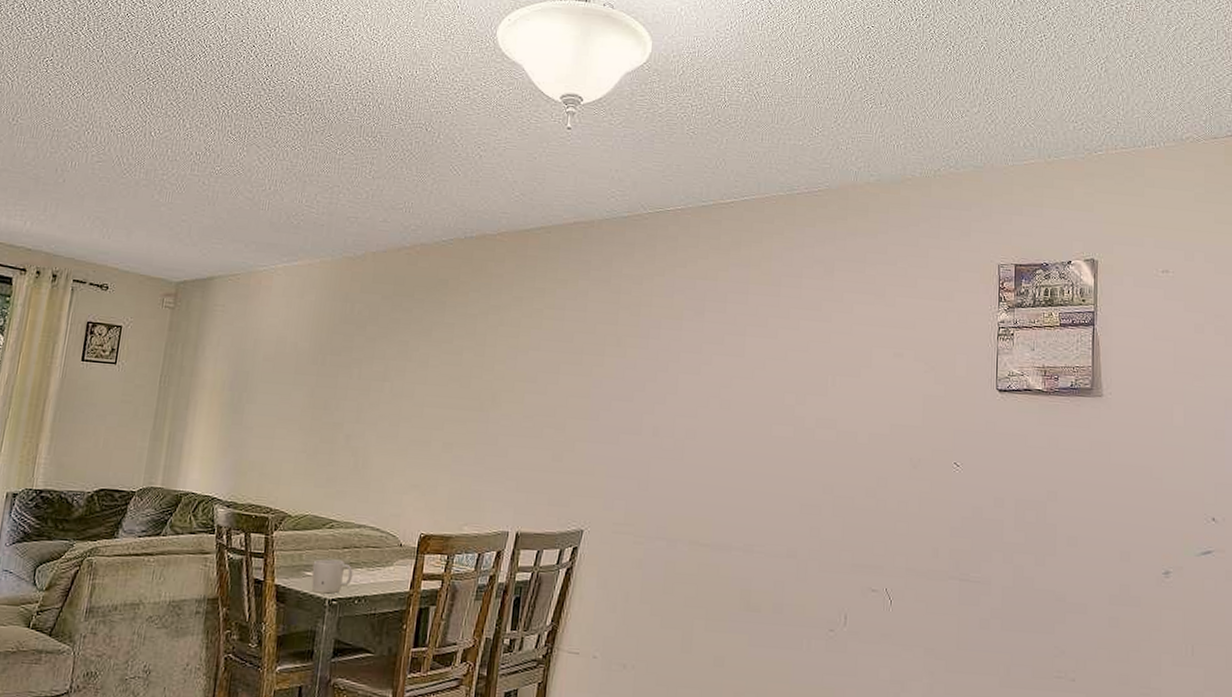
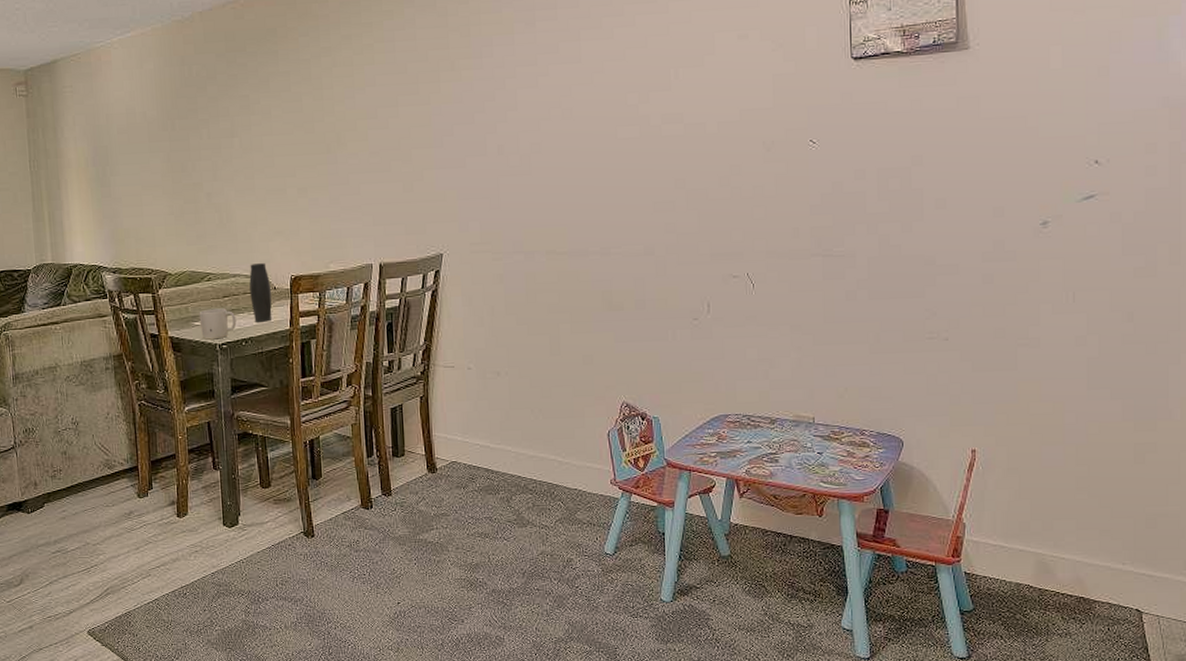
vase: none [372,516,397,581] -> present [249,263,272,322]

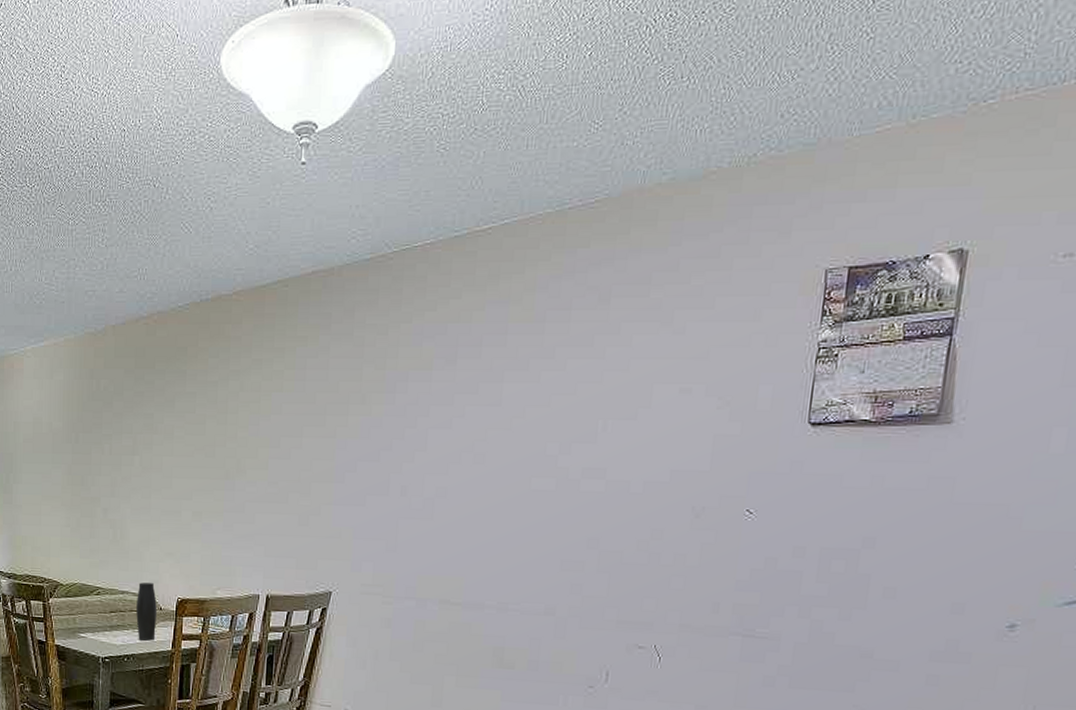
mug: present [199,308,237,340] -> none [85,622,121,653]

